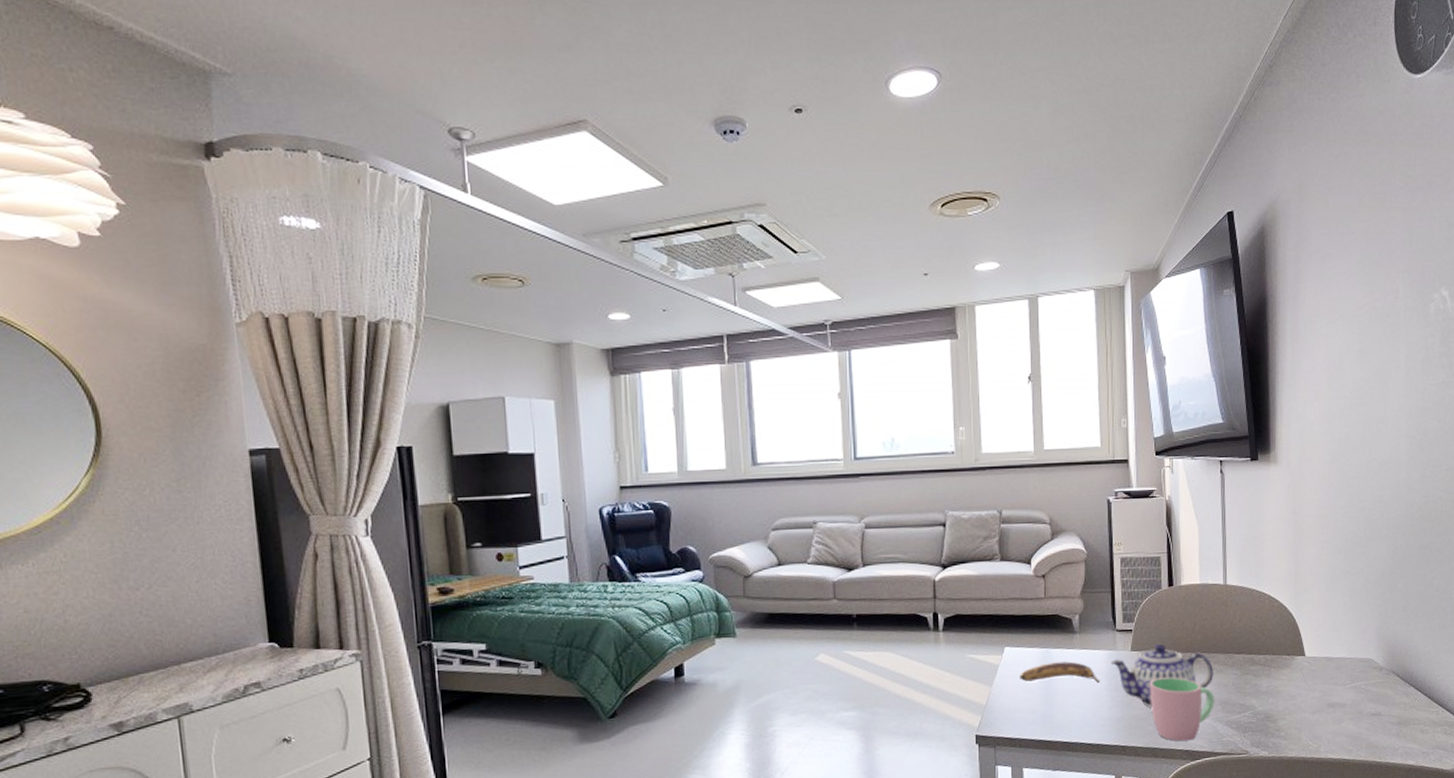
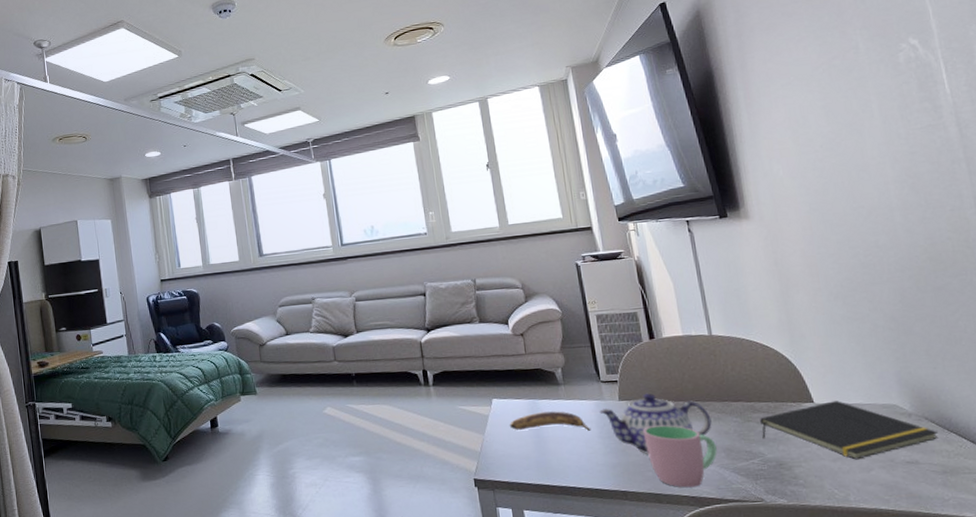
notepad: none [1256,654,1400,712] -> present [760,401,939,460]

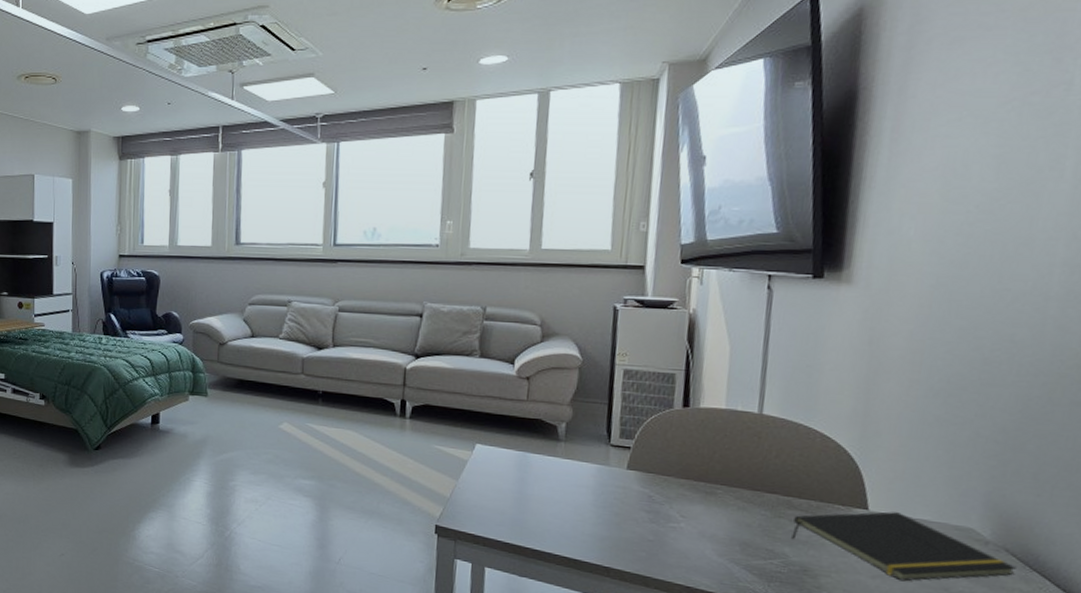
banana: present [510,411,591,431] -> none [490,467,586,497]
teapot: present [599,393,712,454] -> none [600,466,734,533]
cup: present [643,425,717,488] -> none [646,503,732,577]

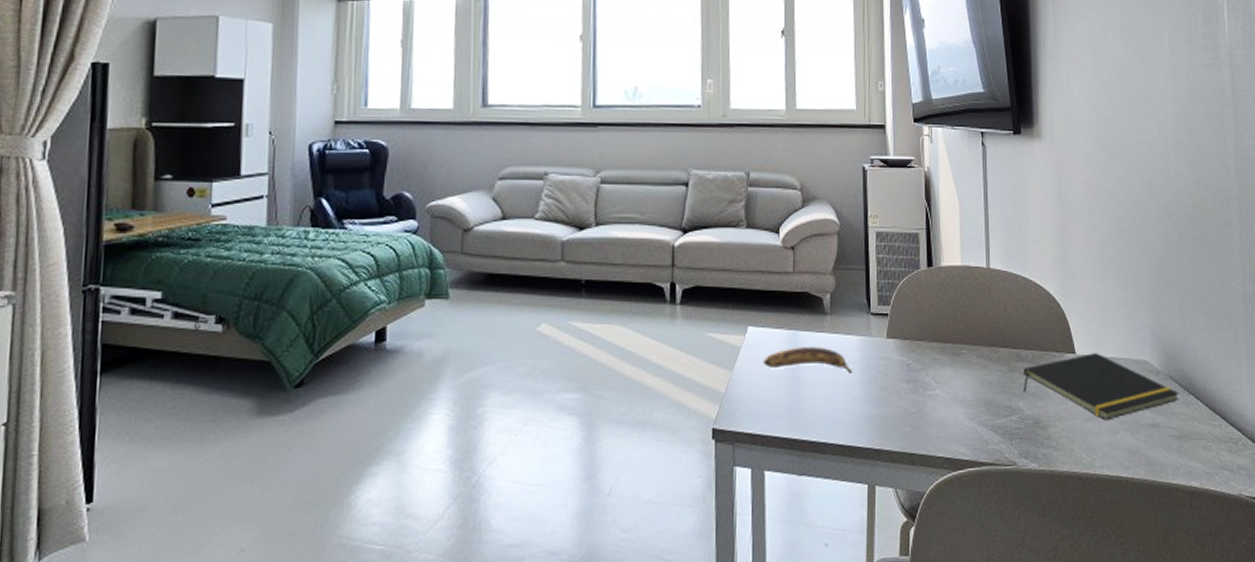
banana: none [490,467,586,497] -> present [764,347,853,373]

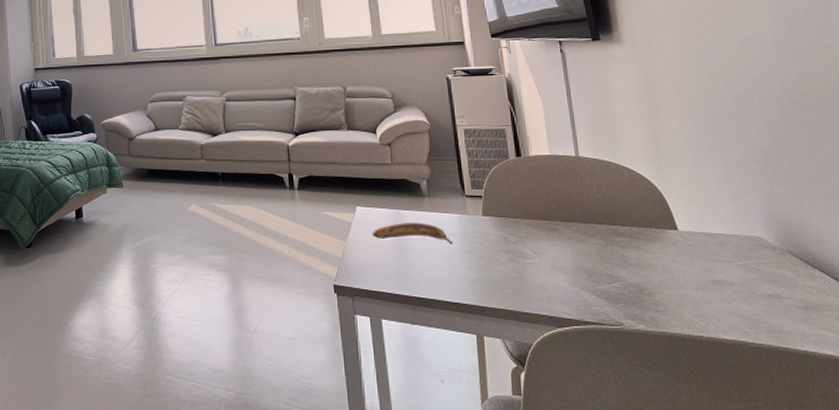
notepad: present [1023,353,1179,421] -> none [623,230,802,290]

